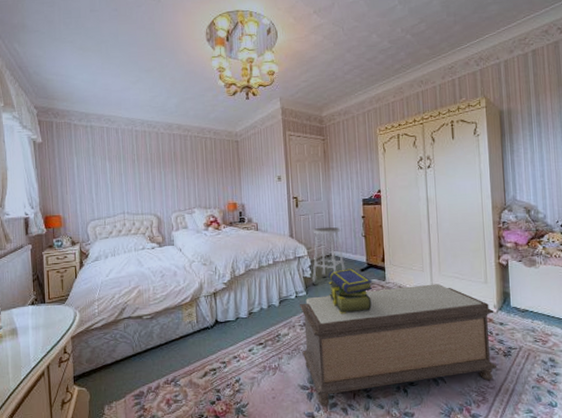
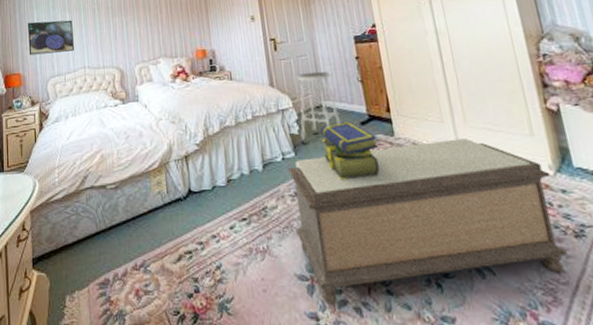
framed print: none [68,168,114,199] -> present [28,20,74,56]

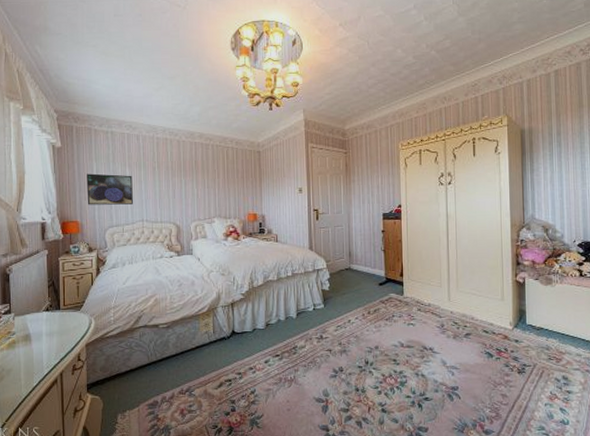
bench: present [286,138,569,305] -> none [316,300,512,420]
stool: present [296,71,341,145] -> none [330,240,364,299]
stack of books: present [320,121,380,181] -> none [346,282,391,328]

